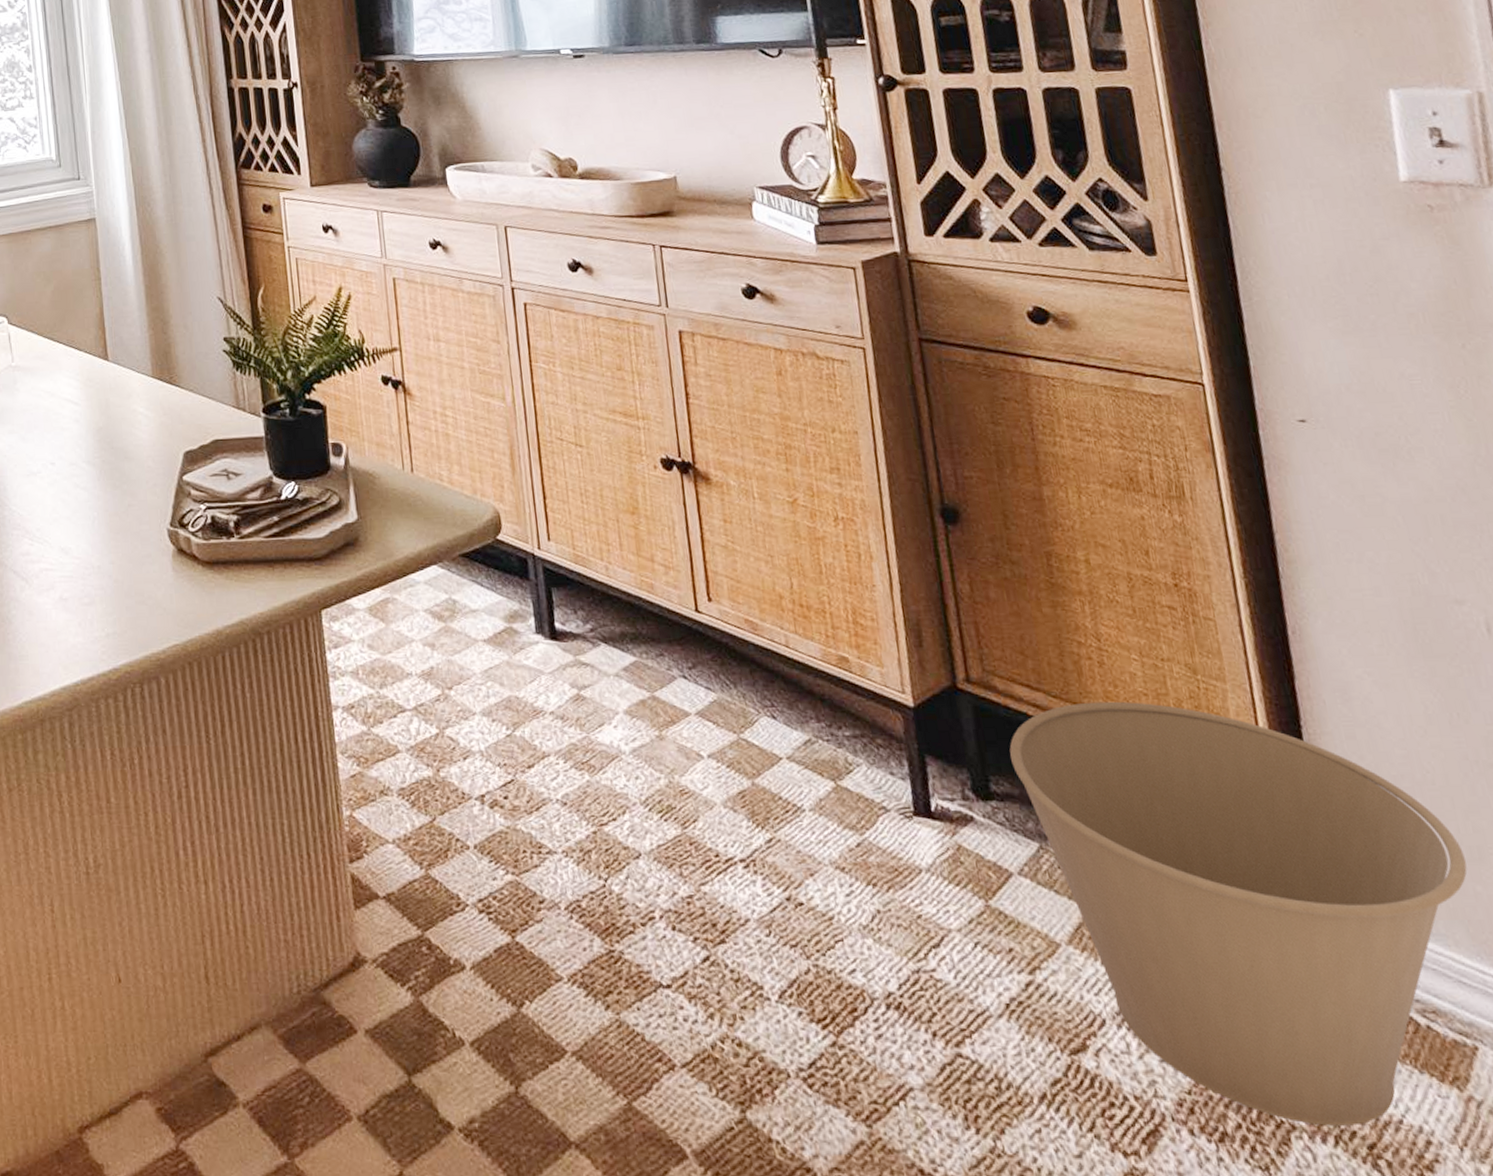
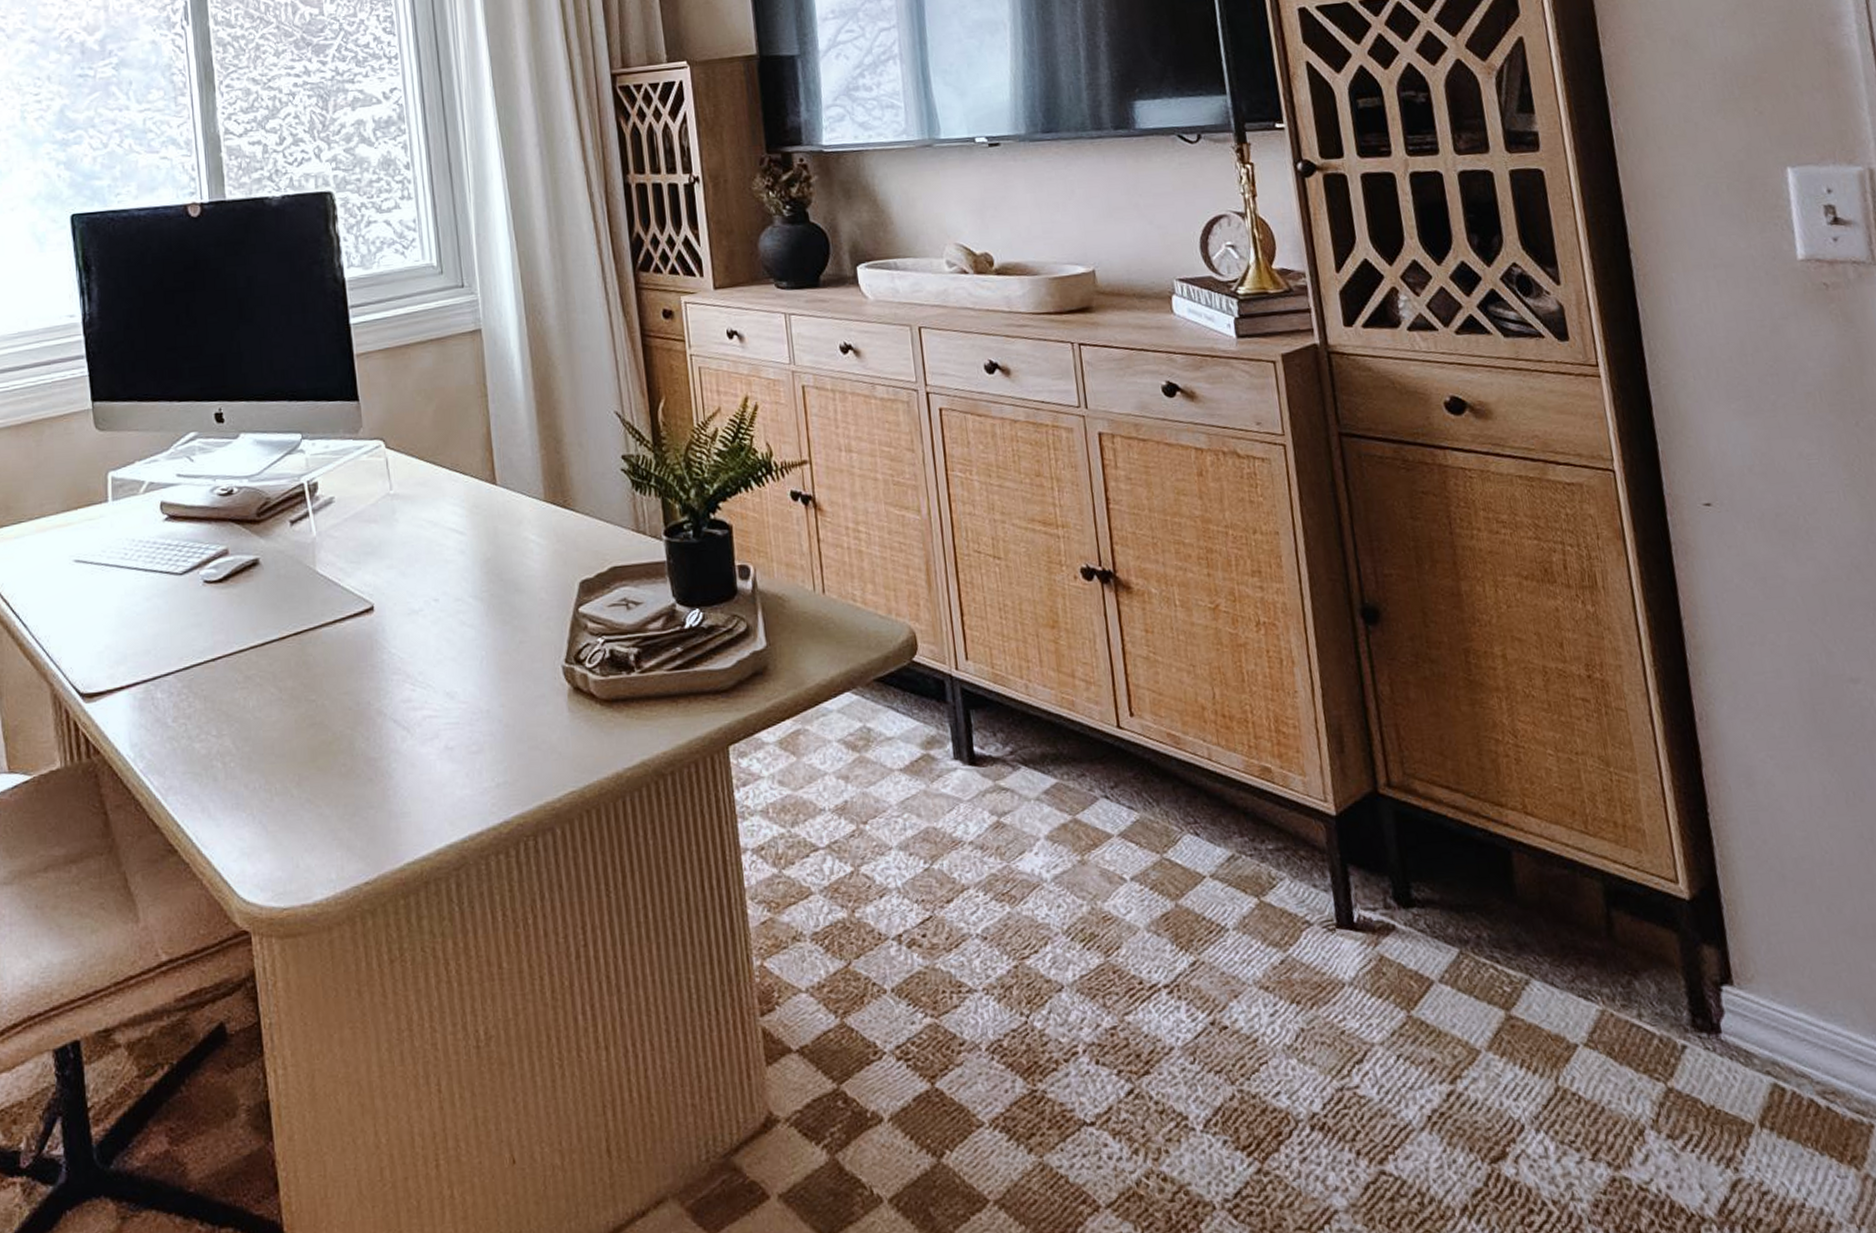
basket: present [1009,701,1468,1126] -> none [1430,798,1863,1216]

